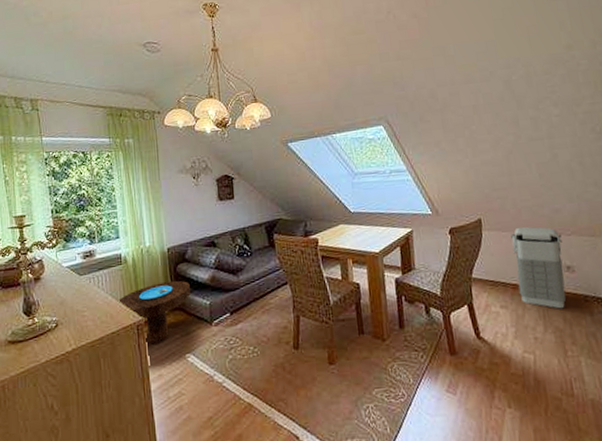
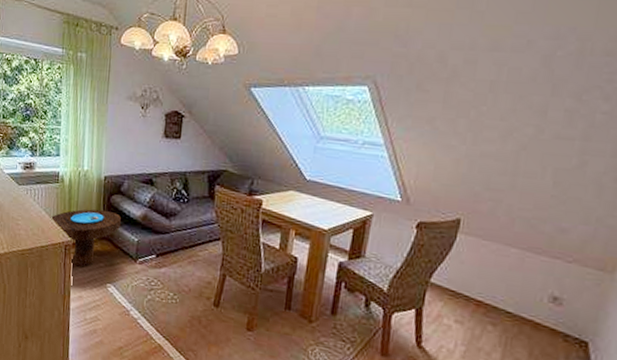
grenade: present [511,226,566,309] -> none [482,238,559,342]

